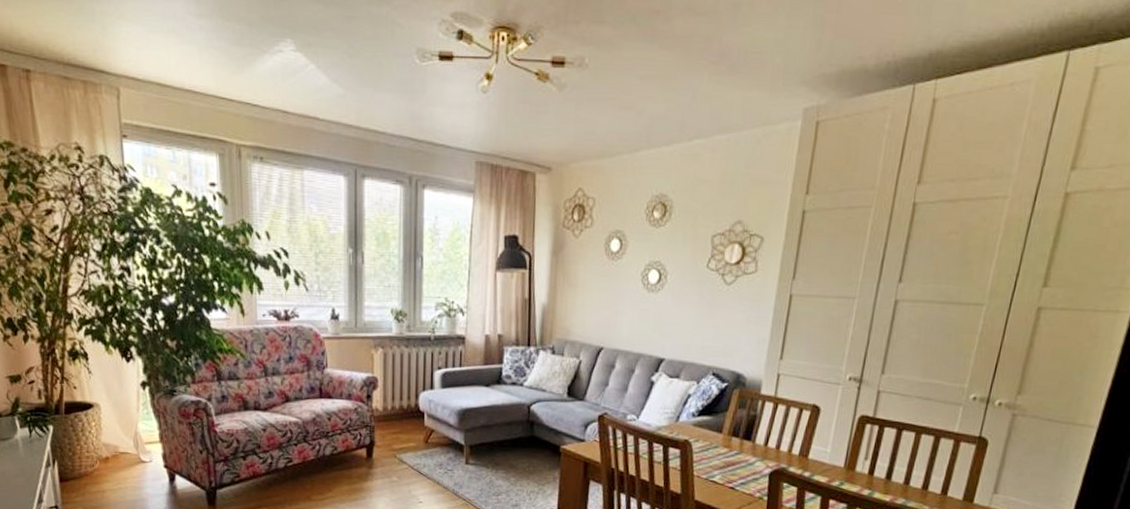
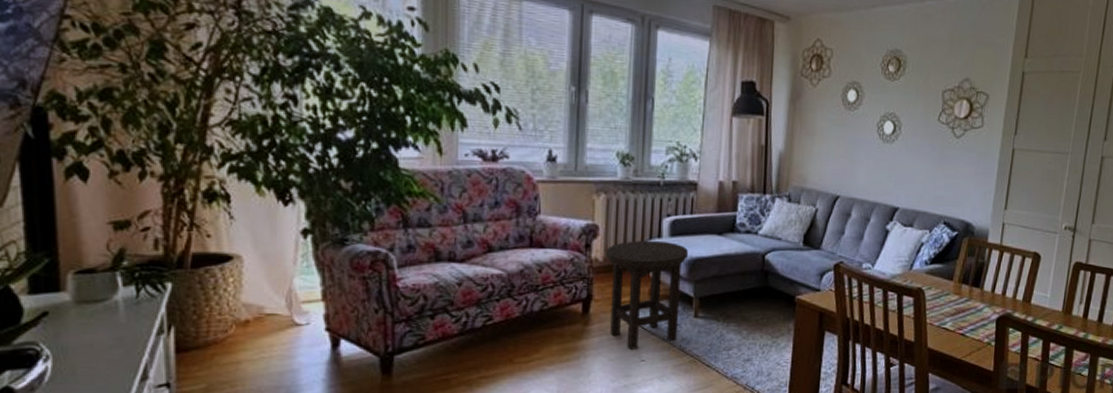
stool: none [385,391,459,492] -> present [606,240,689,350]

